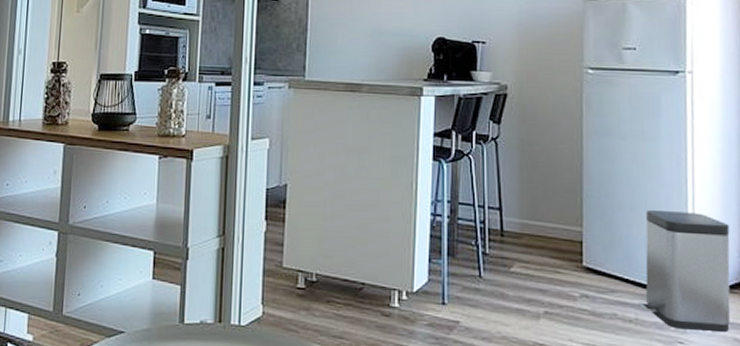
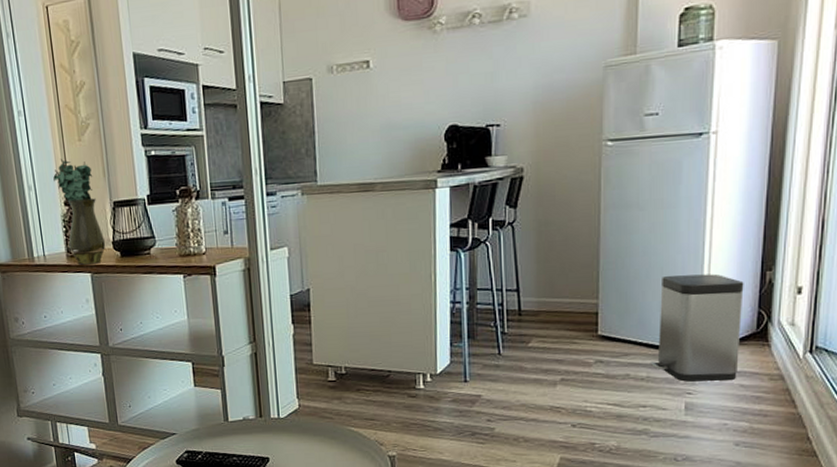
vase: none [45,27,85,135] -> present [53,158,105,265]

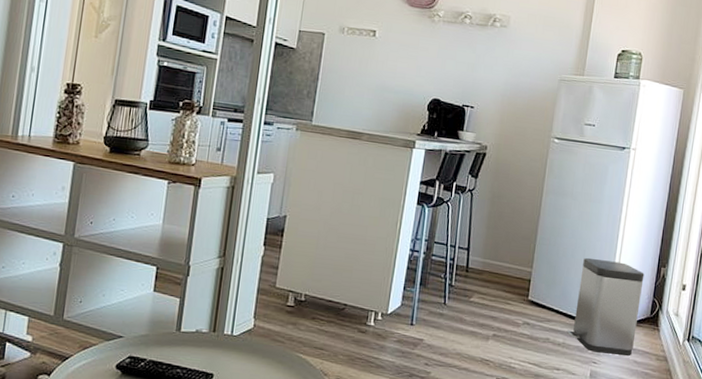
vase: present [53,158,105,265] -> none [58,49,101,154]

